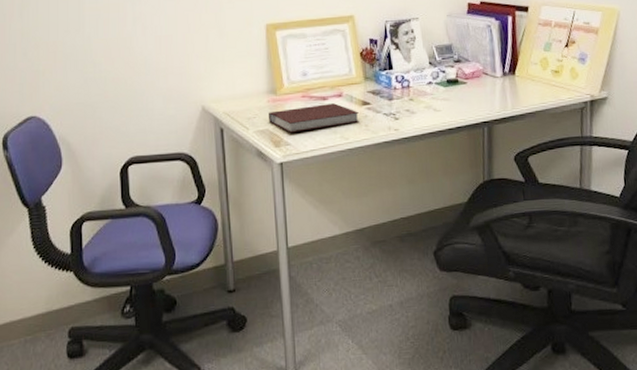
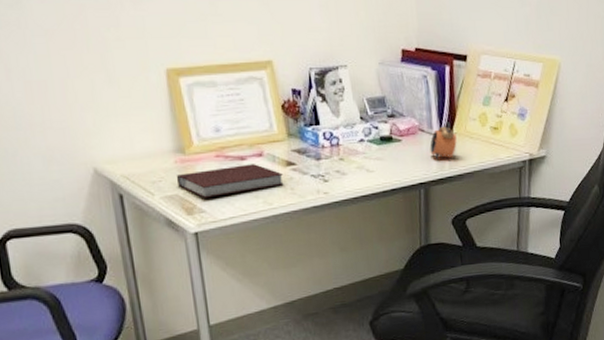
alarm clock: none [493,66,519,100] -> present [430,121,457,160]

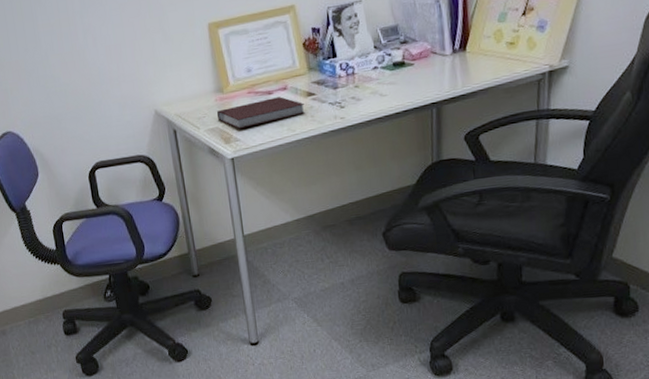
alarm clock: present [430,121,457,160] -> none [442,42,470,79]

